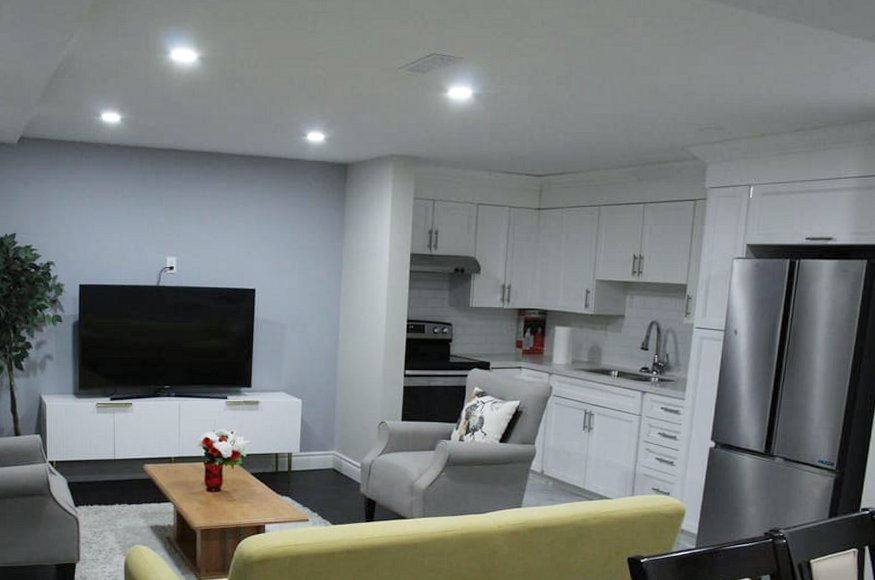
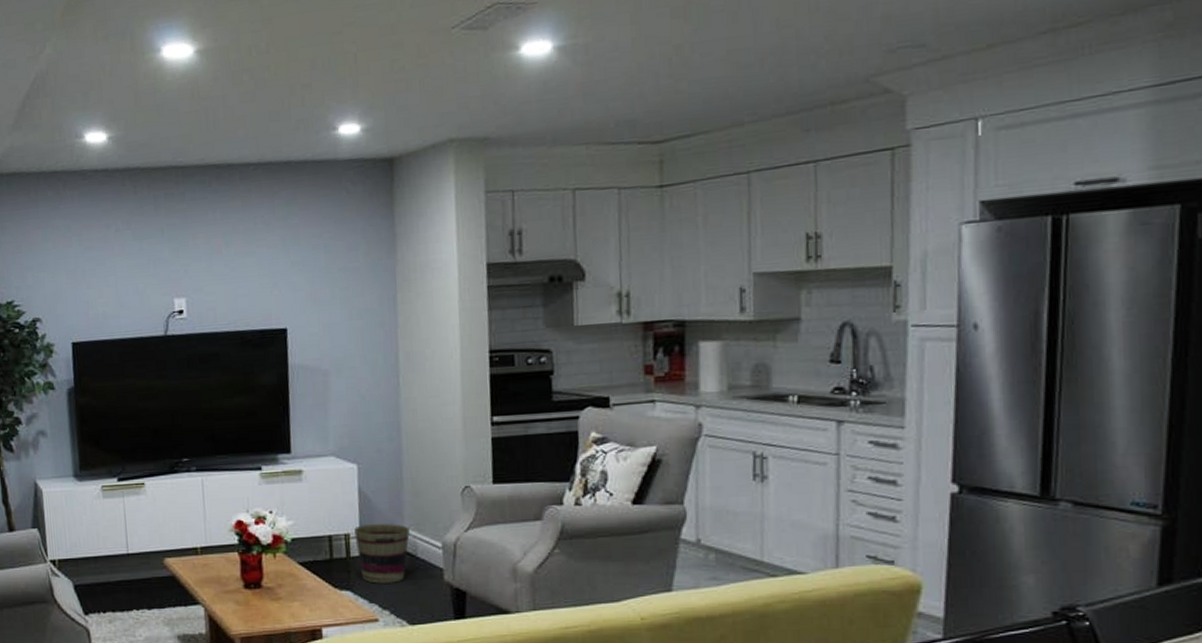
basket: none [296,446,337,492] -> present [354,523,410,584]

